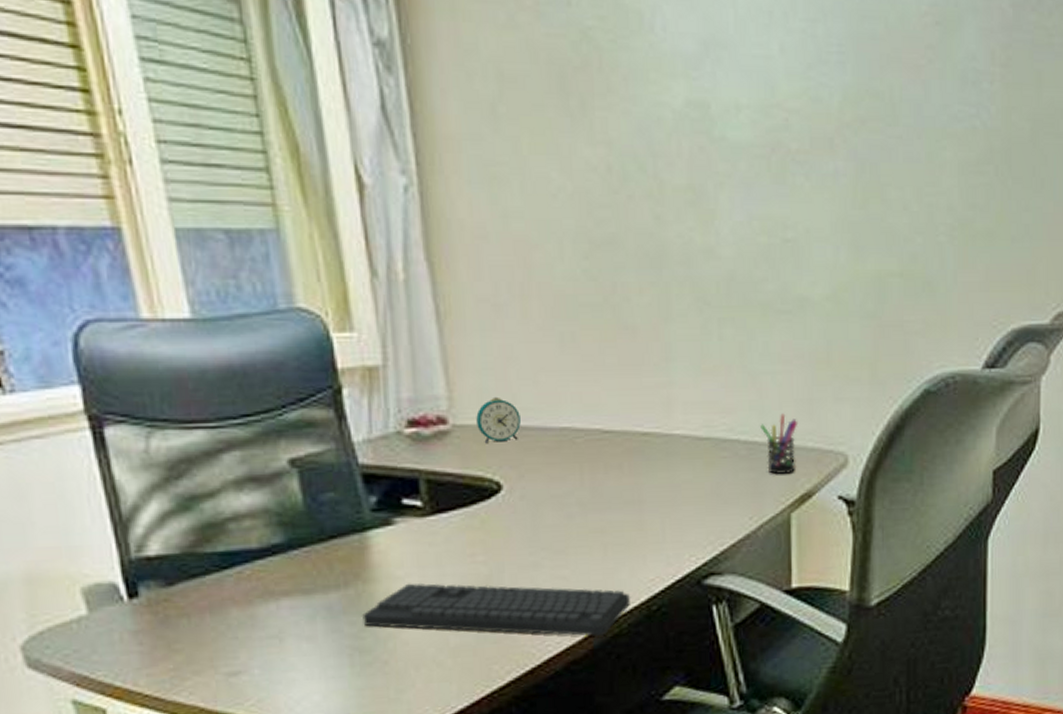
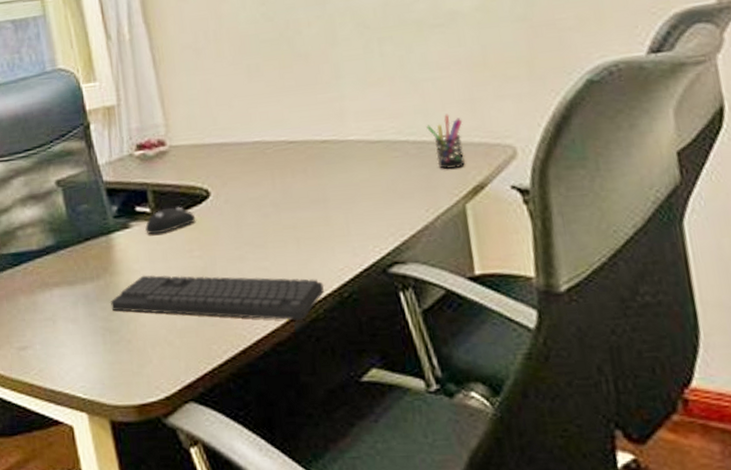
computer mouse: none [413,501,482,534] -> present [144,206,196,235]
alarm clock: present [476,396,521,444] -> none [187,121,222,159]

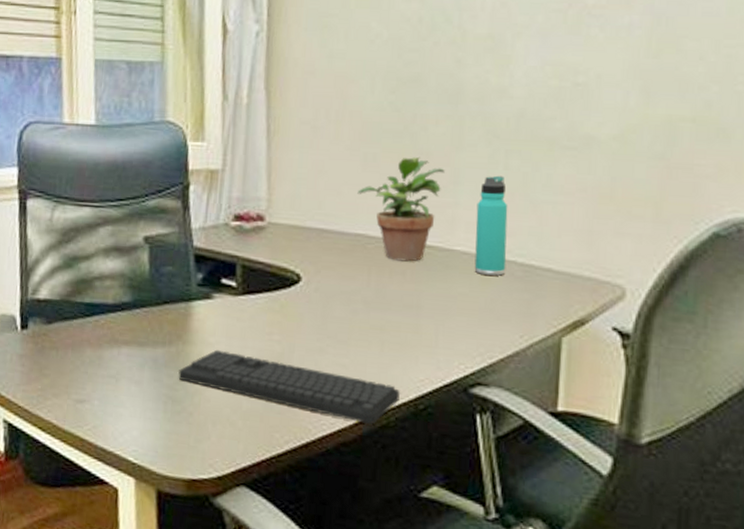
computer mouse: present [144,206,196,235] -> none [226,285,282,311]
potted plant: none [247,59,325,161] -> present [357,156,445,262]
thermos bottle: none [361,62,401,159] -> present [474,175,508,276]
pen holder: present [427,114,465,169] -> none [538,241,576,299]

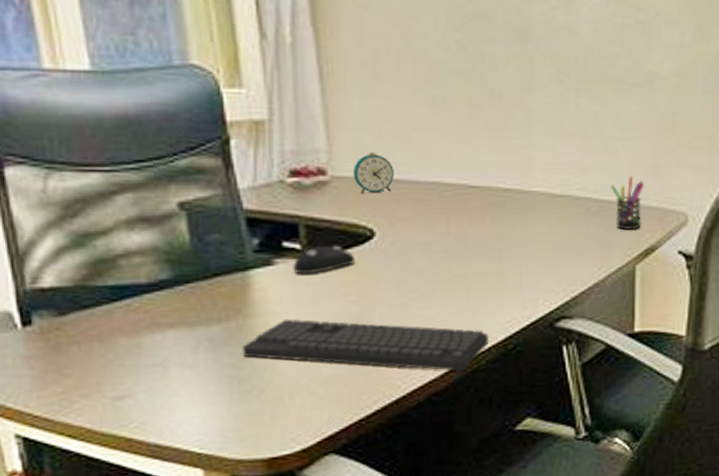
computer mouse: none [226,285,282,311] -> present [292,245,356,275]
alarm clock: none [287,202,323,241] -> present [353,152,394,194]
potted plant: present [357,156,445,262] -> none [429,98,518,207]
thermos bottle: present [474,175,508,276] -> none [551,114,582,213]
pen holder: none [538,241,576,299] -> present [611,176,645,230]

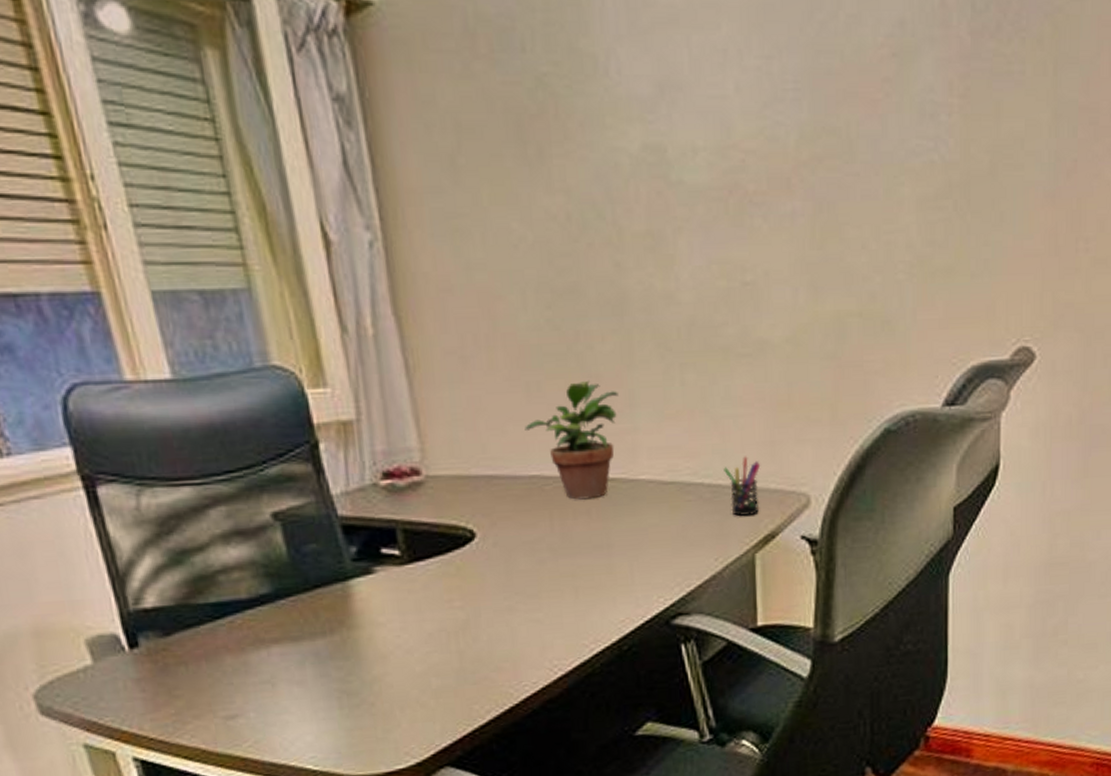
keyboard: present [242,319,490,371] -> none [348,628,603,676]
computer mouse: present [292,245,356,275] -> none [392,549,457,582]
alarm clock: present [353,152,394,194] -> none [448,447,491,493]
potted plant: none [429,98,518,207] -> present [524,380,618,500]

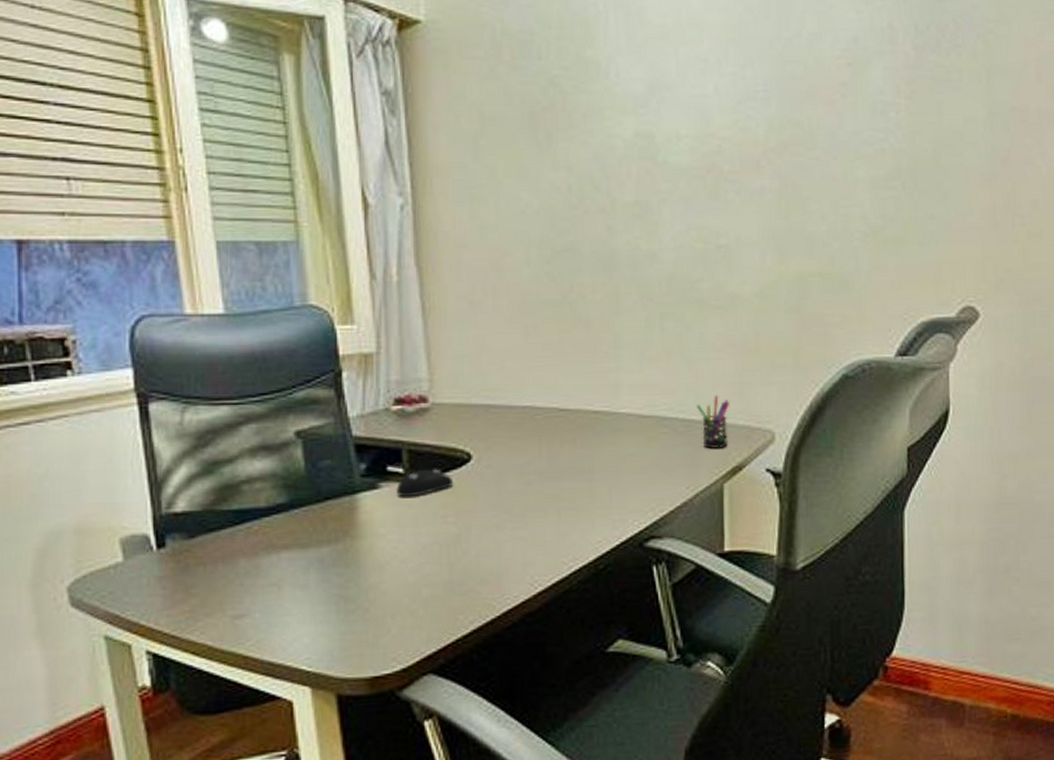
computer mouse: none [392,549,457,582] -> present [395,469,454,497]
potted plant: present [524,380,618,500] -> none [521,324,605,429]

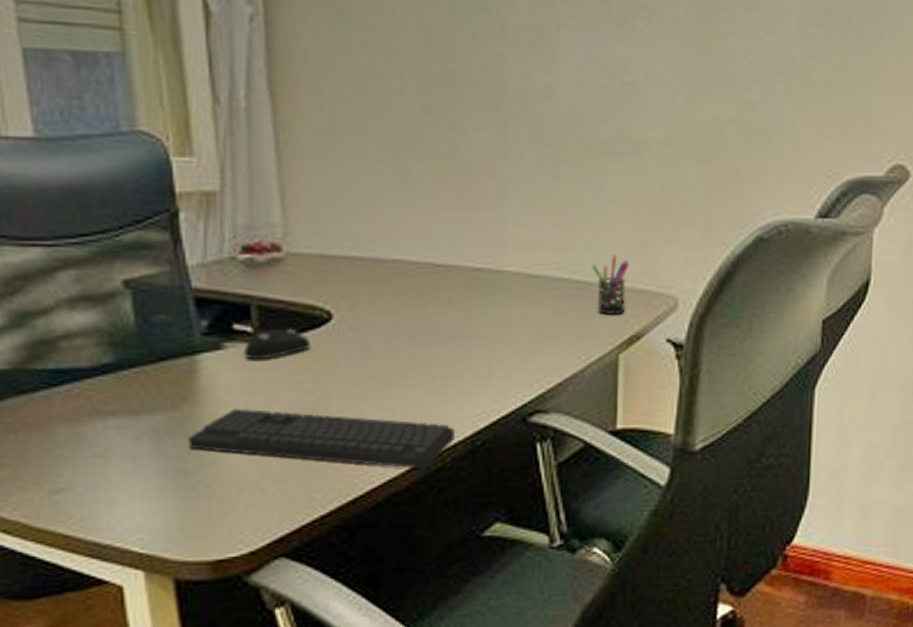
keyboard: none [349,540,581,591] -> present [188,408,456,469]

